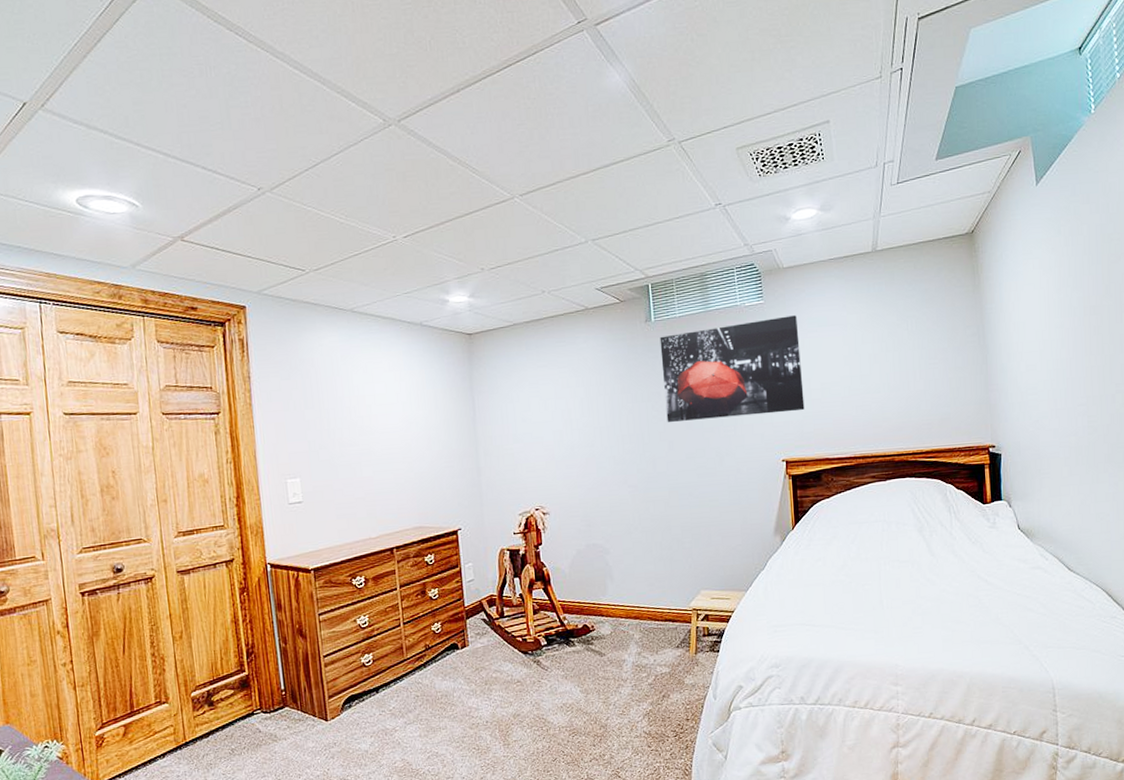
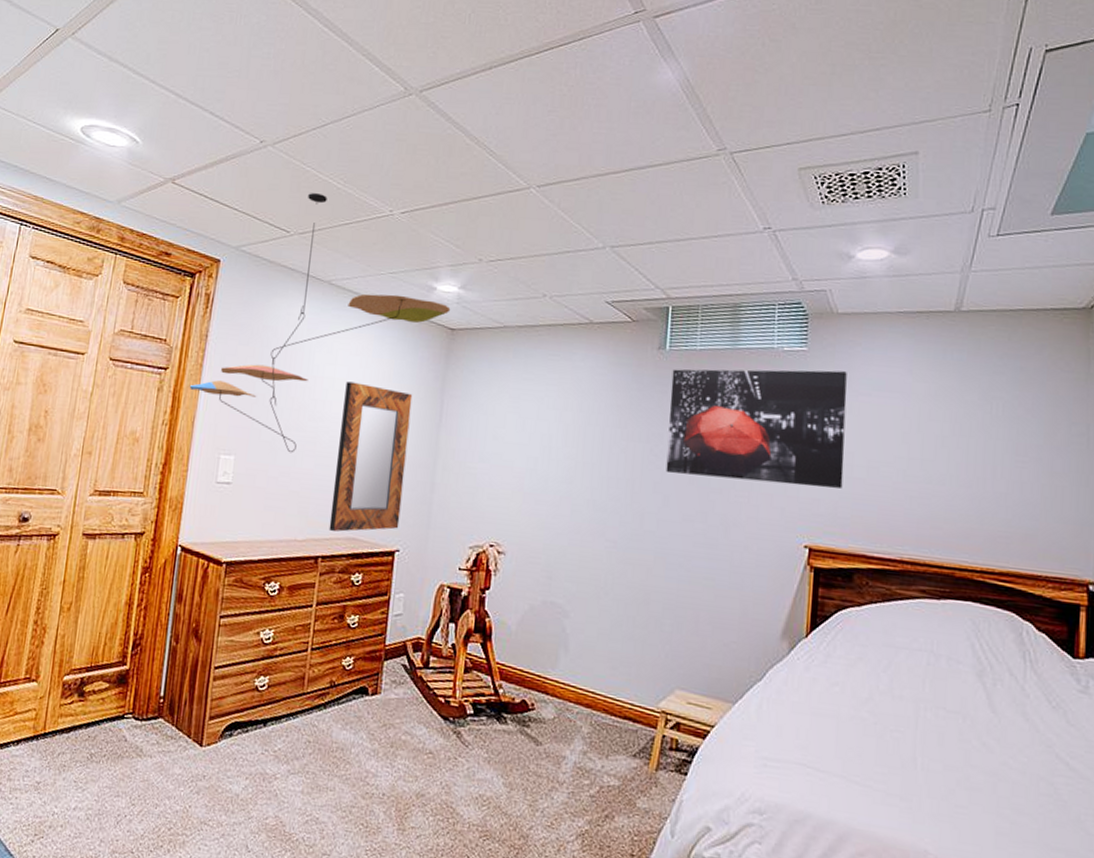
ceiling mobile: none [243,230,465,466] -> present [189,193,451,453]
home mirror: none [386,394,457,525] -> present [329,381,413,532]

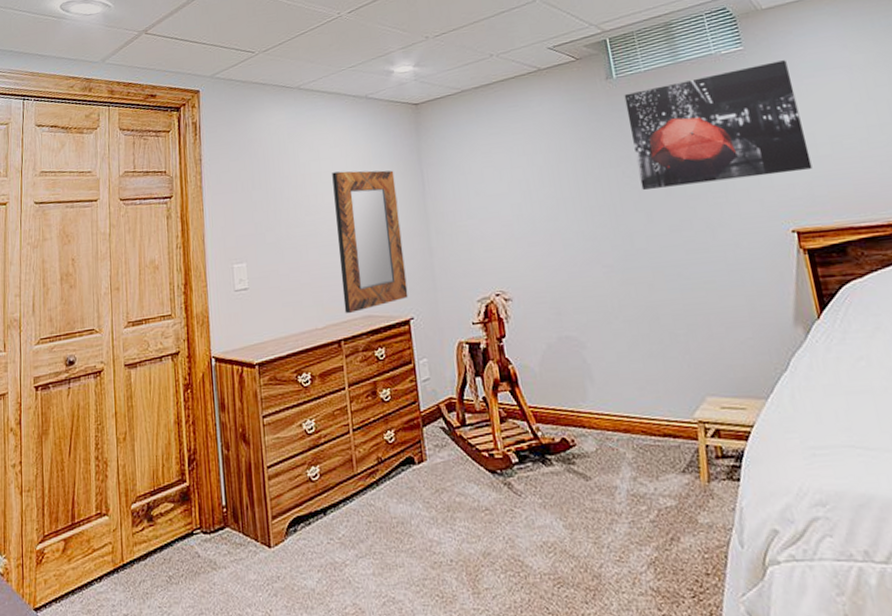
ceiling mobile: present [189,193,451,453] -> none [194,13,411,249]

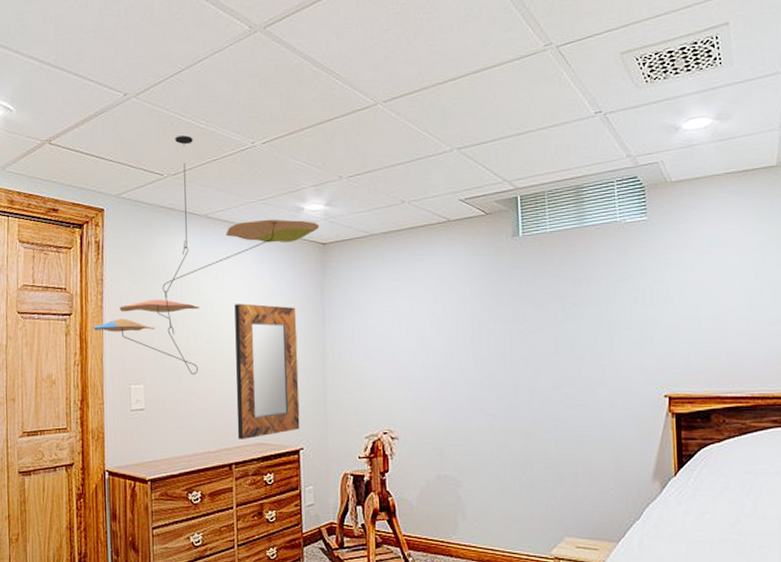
ceiling mobile: none [194,13,411,249] -> present [93,135,320,375]
wall art: present [624,60,813,190] -> none [527,234,693,346]

